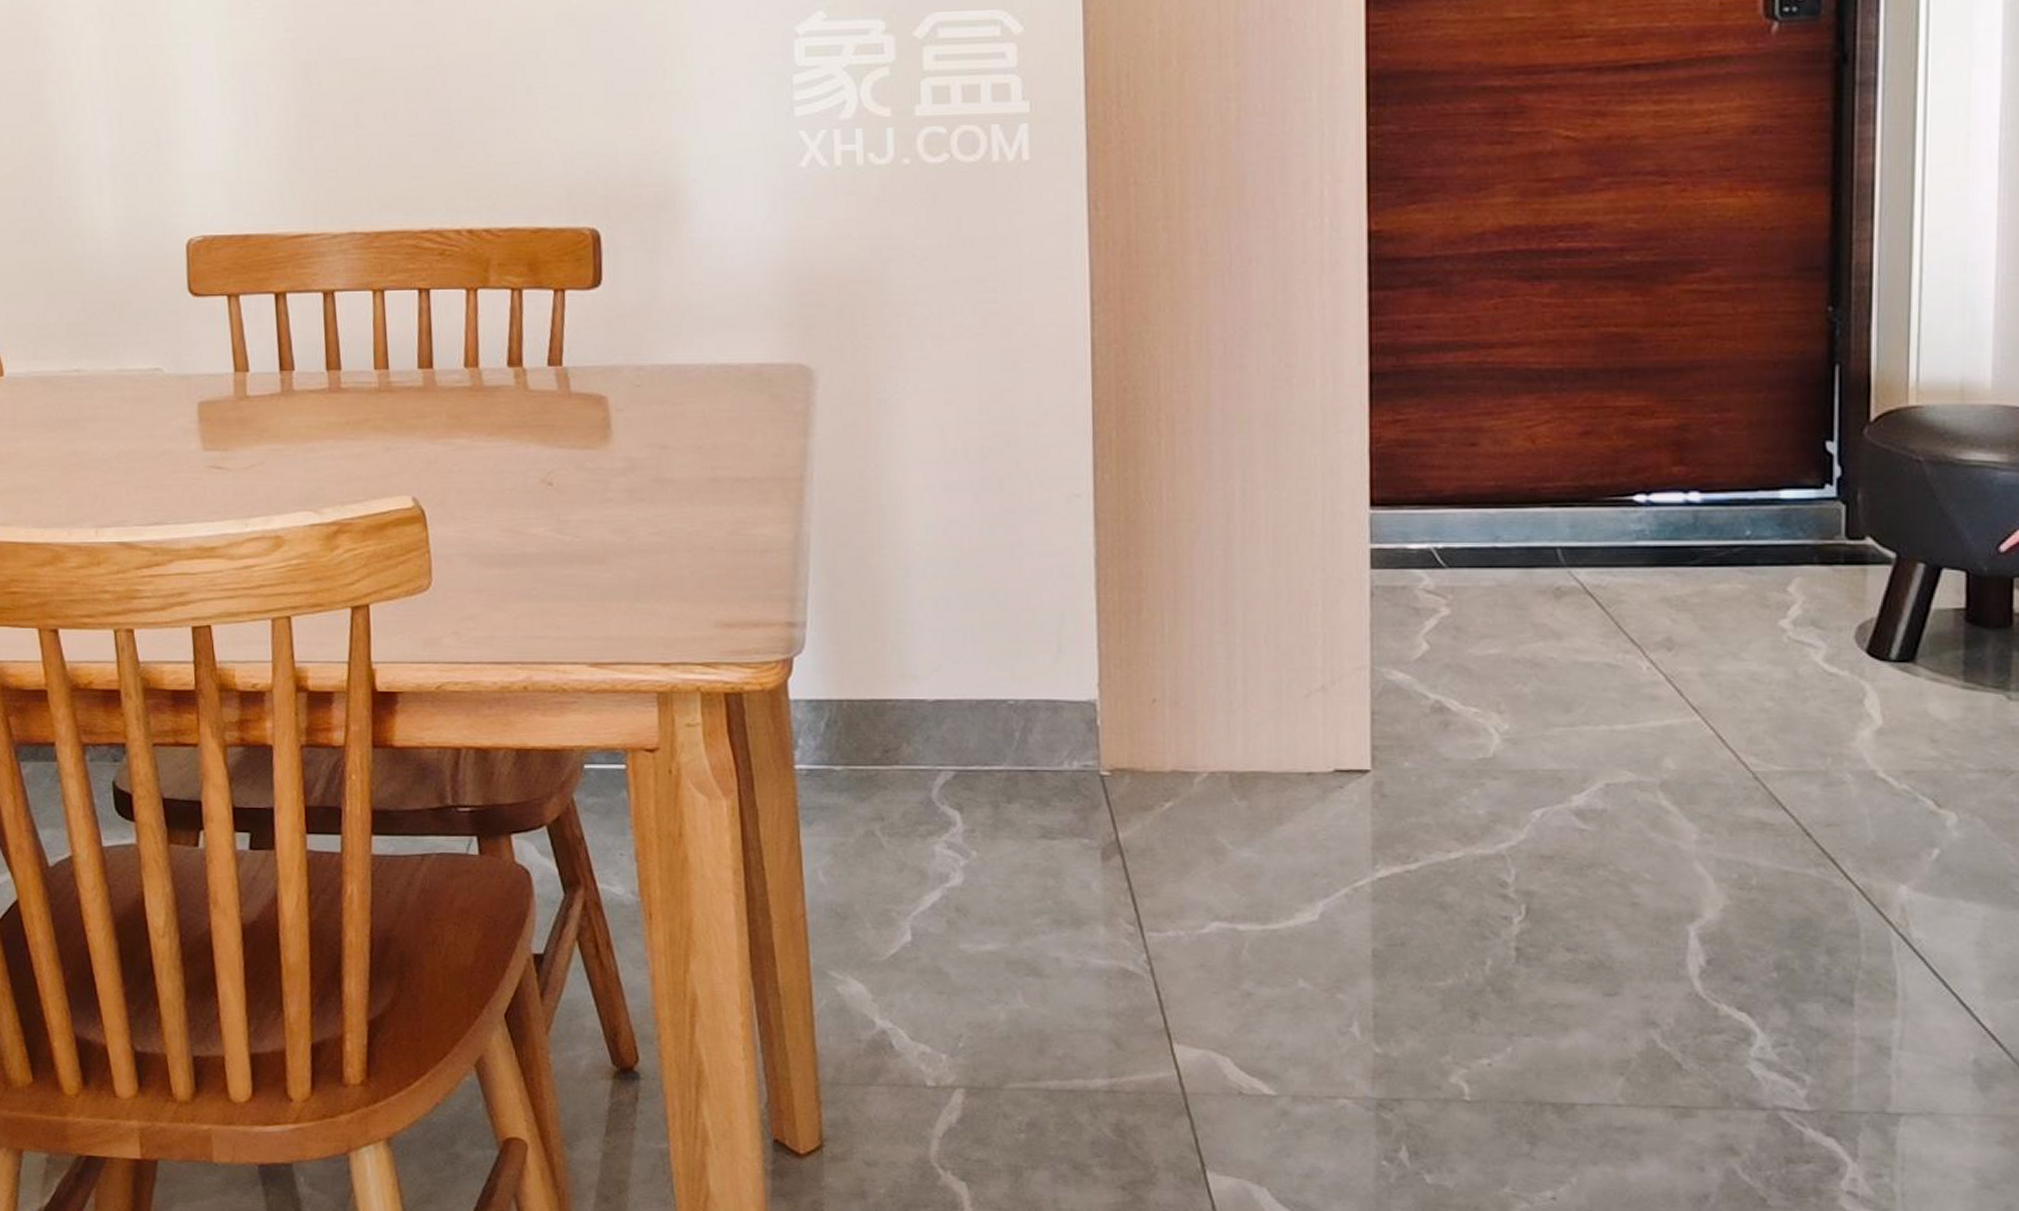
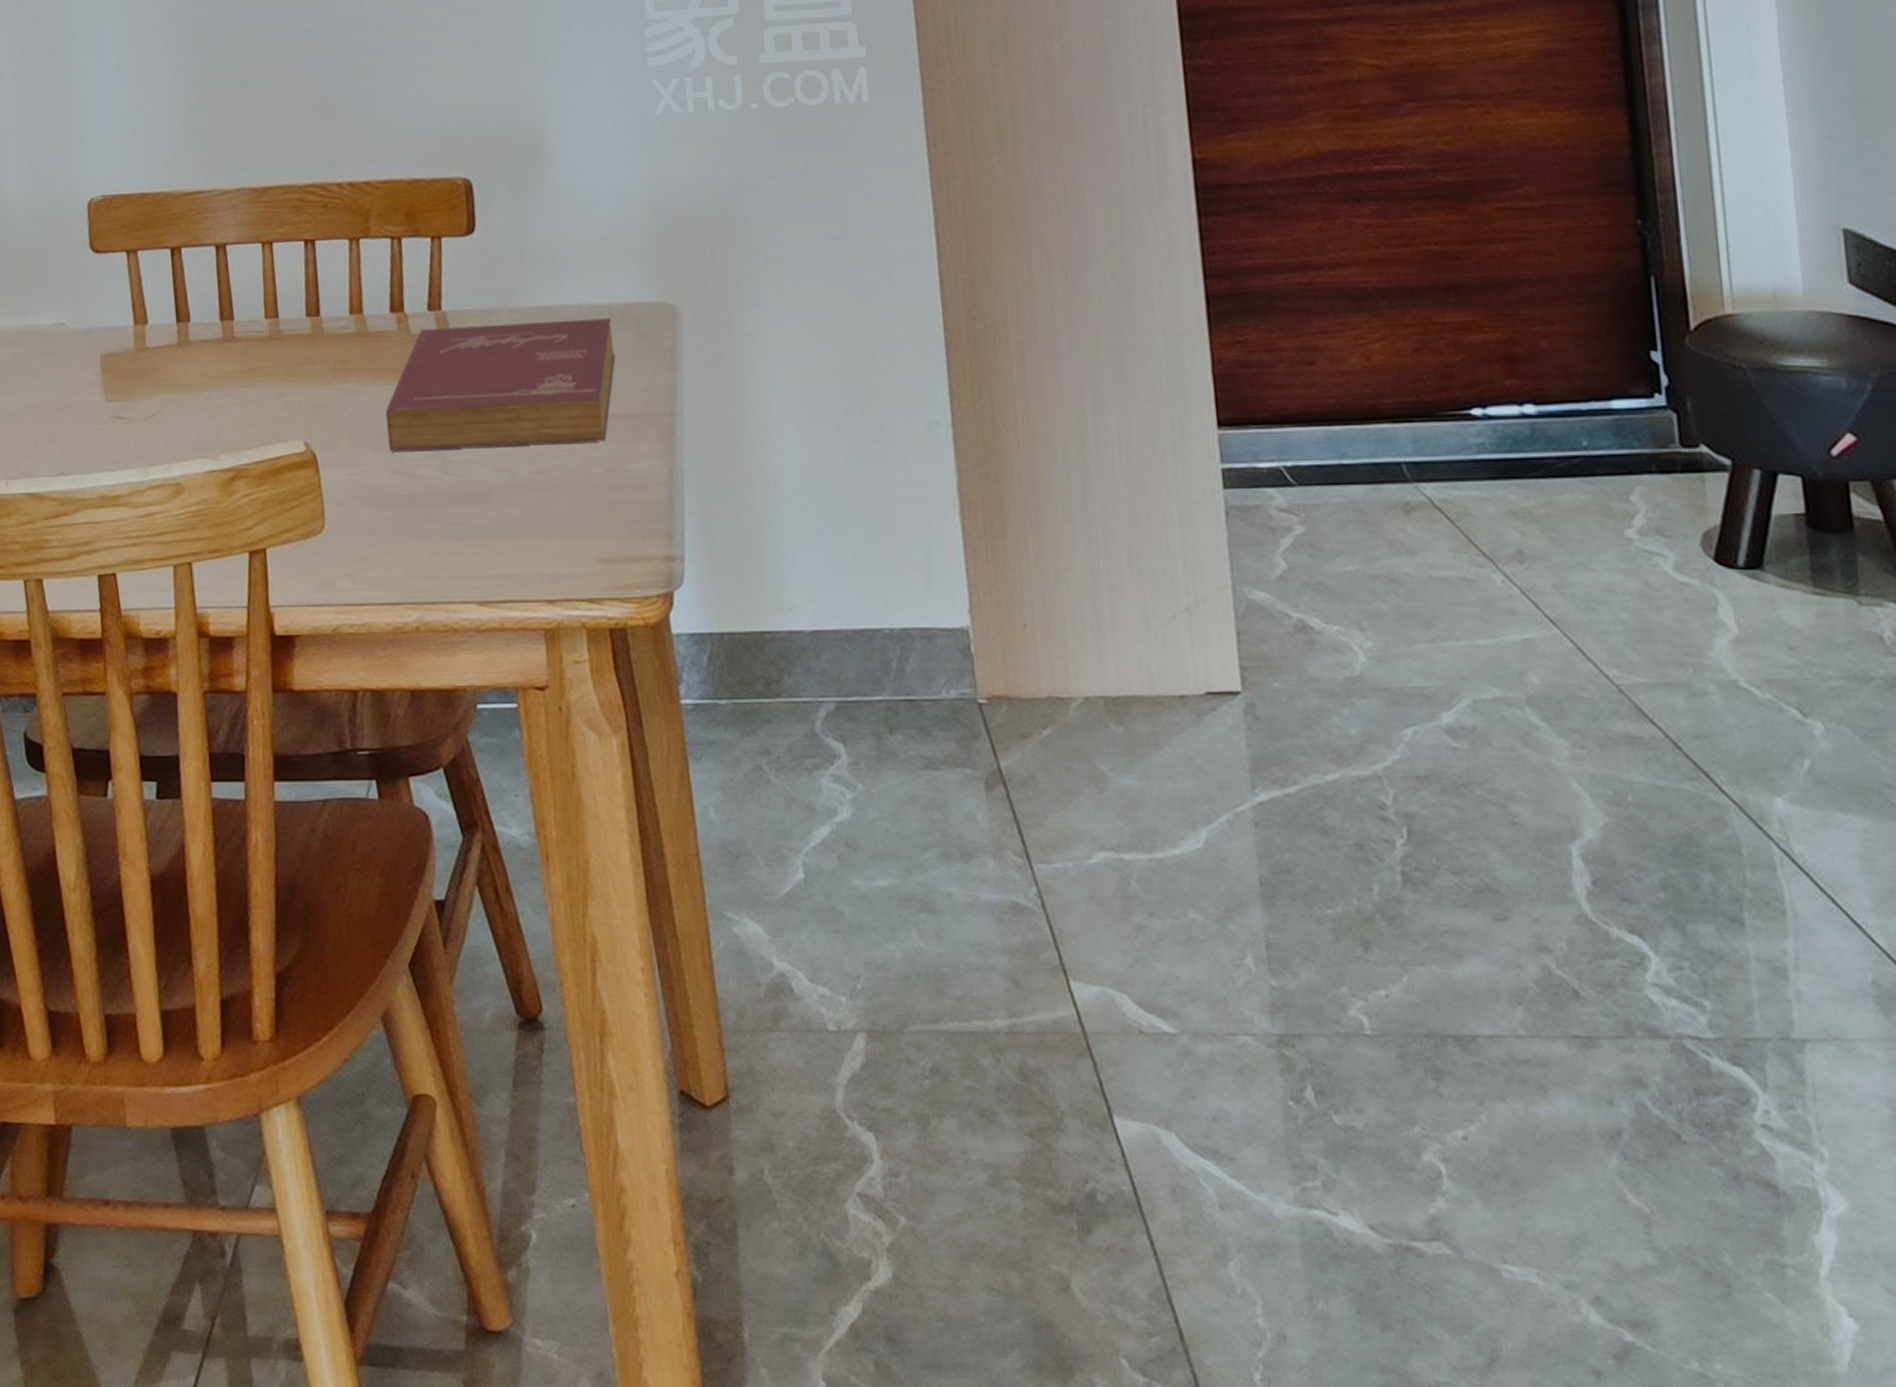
book: none [500,379,744,509] -> present [386,318,615,451]

